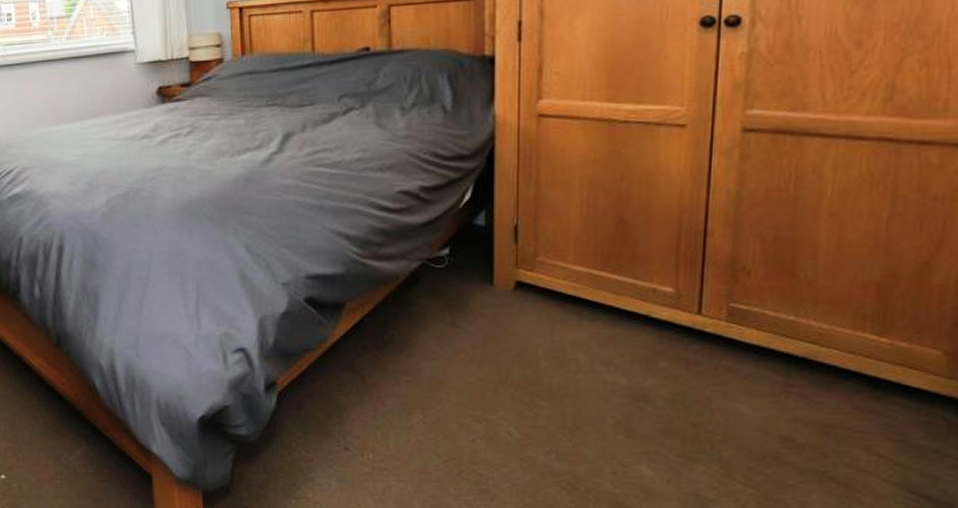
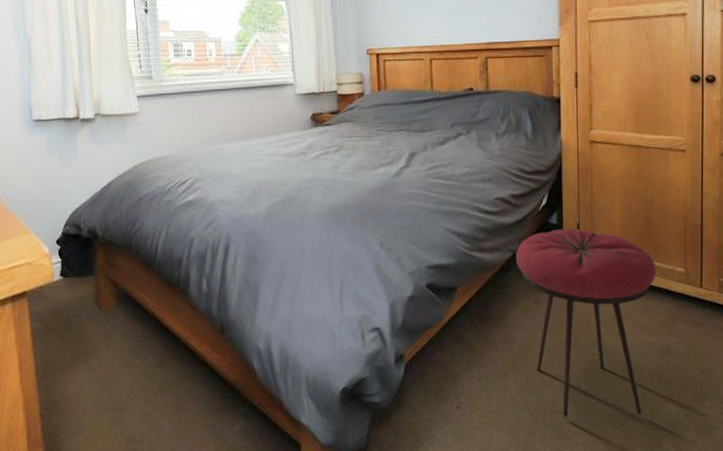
stool: none [425,232,631,475] -> present [515,228,656,418]

